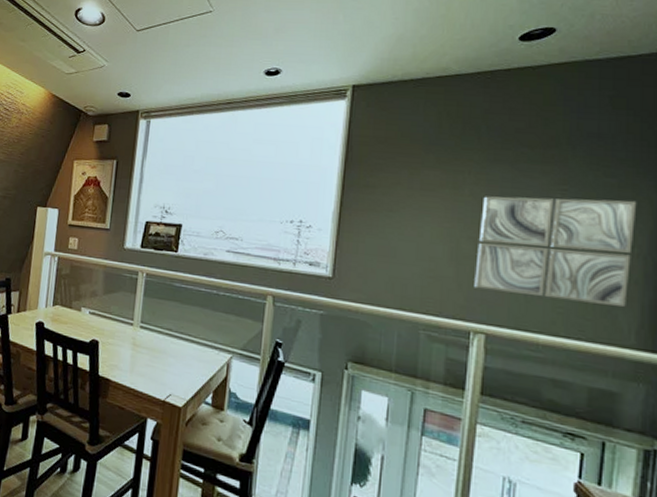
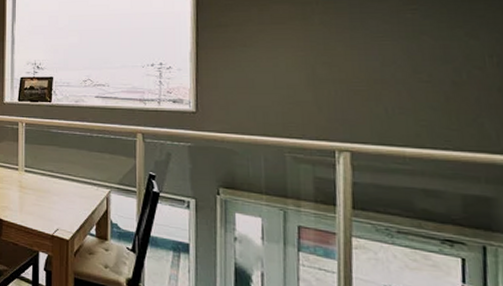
wall art: present [474,196,637,307] -> none [333,12,492,114]

